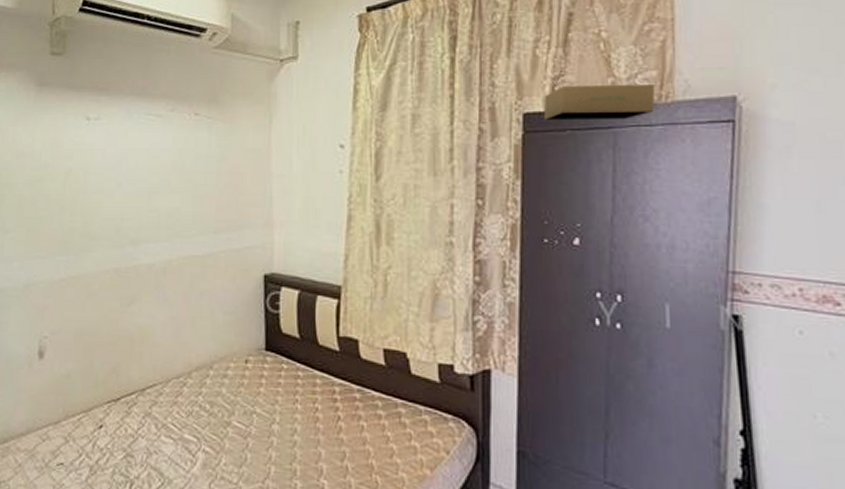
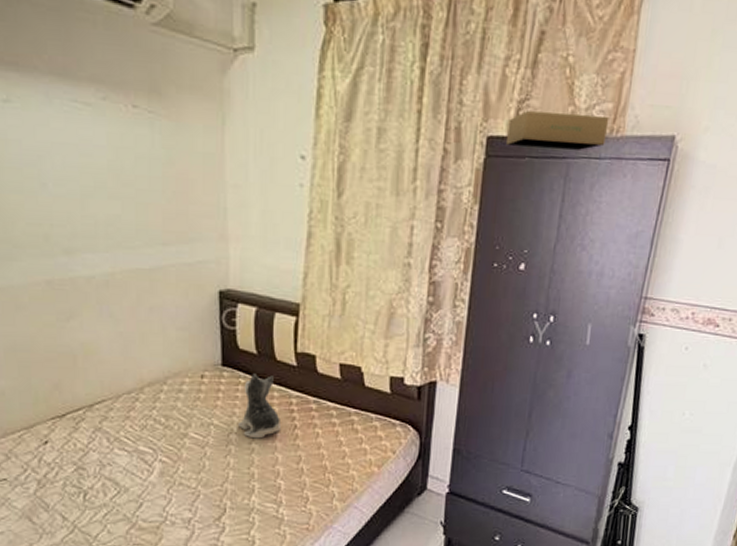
plush toy: none [279,358,325,431] -> present [237,373,282,439]

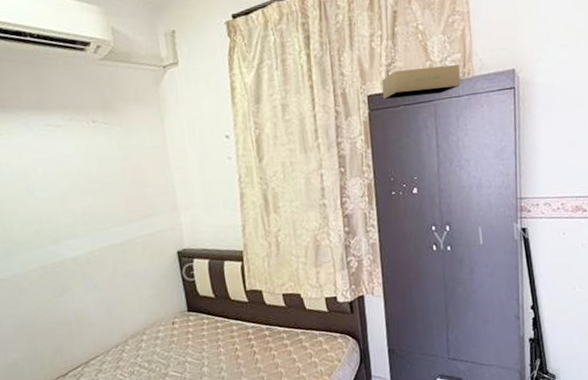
plush toy: present [237,373,282,439] -> none [207,313,244,369]

